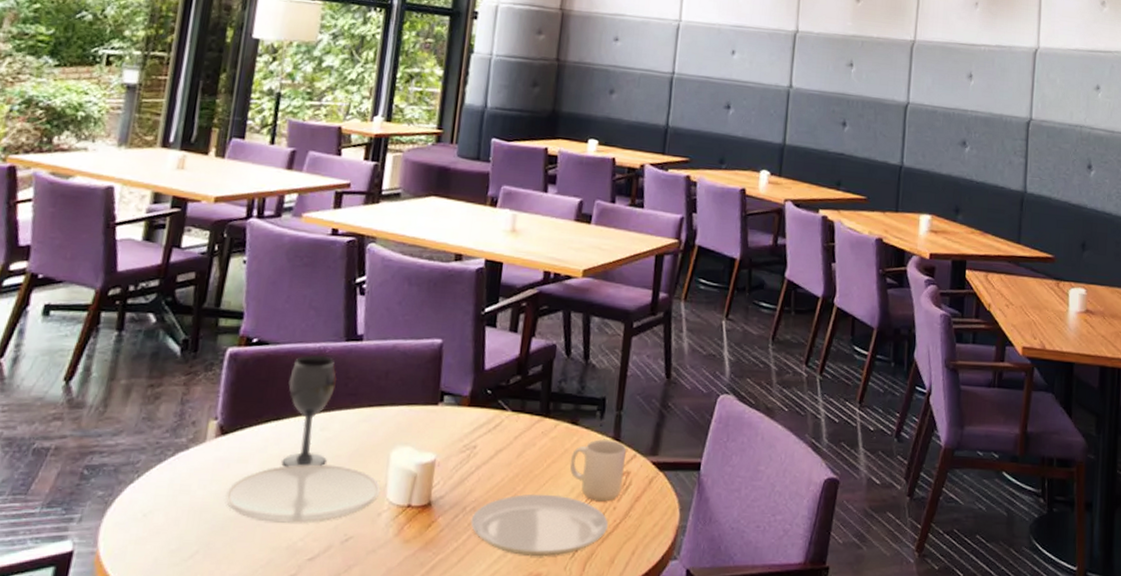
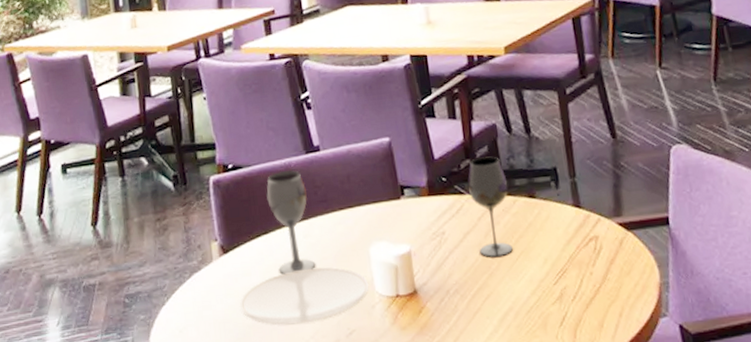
plate: present [470,494,608,557] -> none [456,267,589,329]
wine glass: none [507,375,554,479] -> present [468,156,513,257]
cup: present [569,438,626,501] -> none [536,207,594,268]

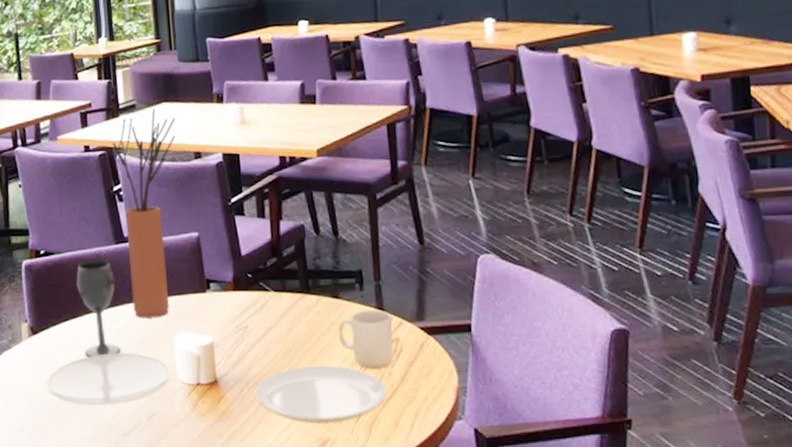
vase: none [298,12,363,229] -> present [113,108,176,318]
plate: none [456,267,589,329] -> present [255,365,386,423]
wine glass: present [468,156,513,257] -> none [273,256,314,353]
cup: none [536,207,594,268] -> present [338,309,395,368]

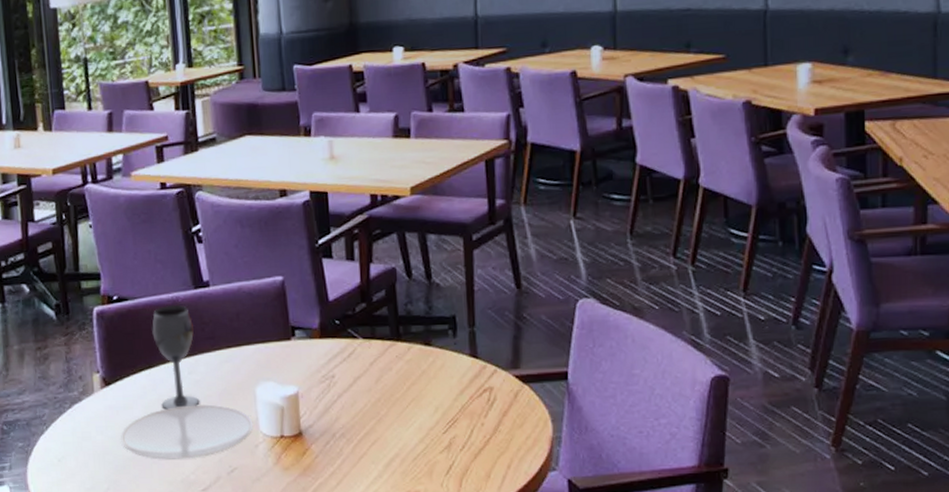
vase: present [113,108,176,318] -> none [191,142,260,367]
plate: present [255,365,386,423] -> none [342,415,478,476]
cup: present [338,309,395,368] -> none [429,356,488,418]

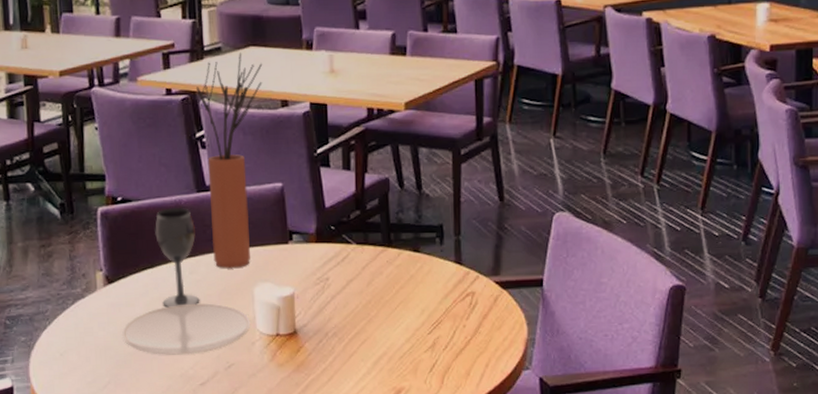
vase: none [191,142,260,367] -> present [196,52,263,268]

